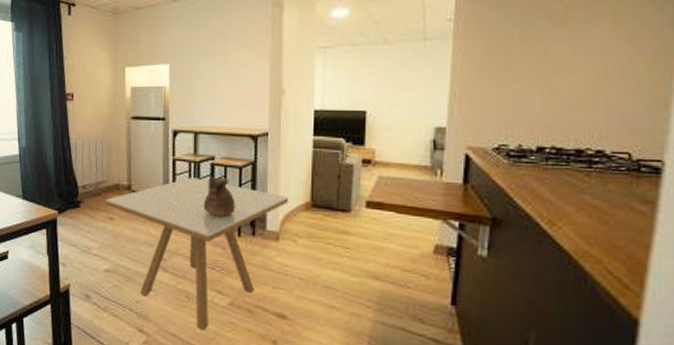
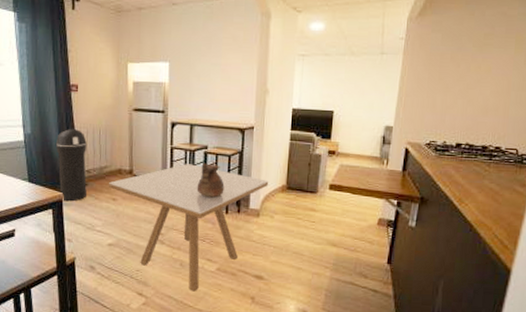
trash can: none [50,140,82,221] -> present [55,128,87,202]

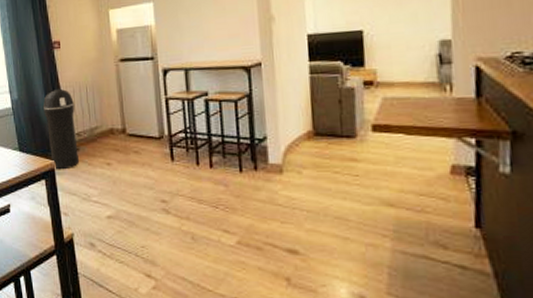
dining table: present [109,164,269,292] -> none [101,115,290,272]
ceramic jug: present [197,163,225,197] -> none [200,112,235,152]

